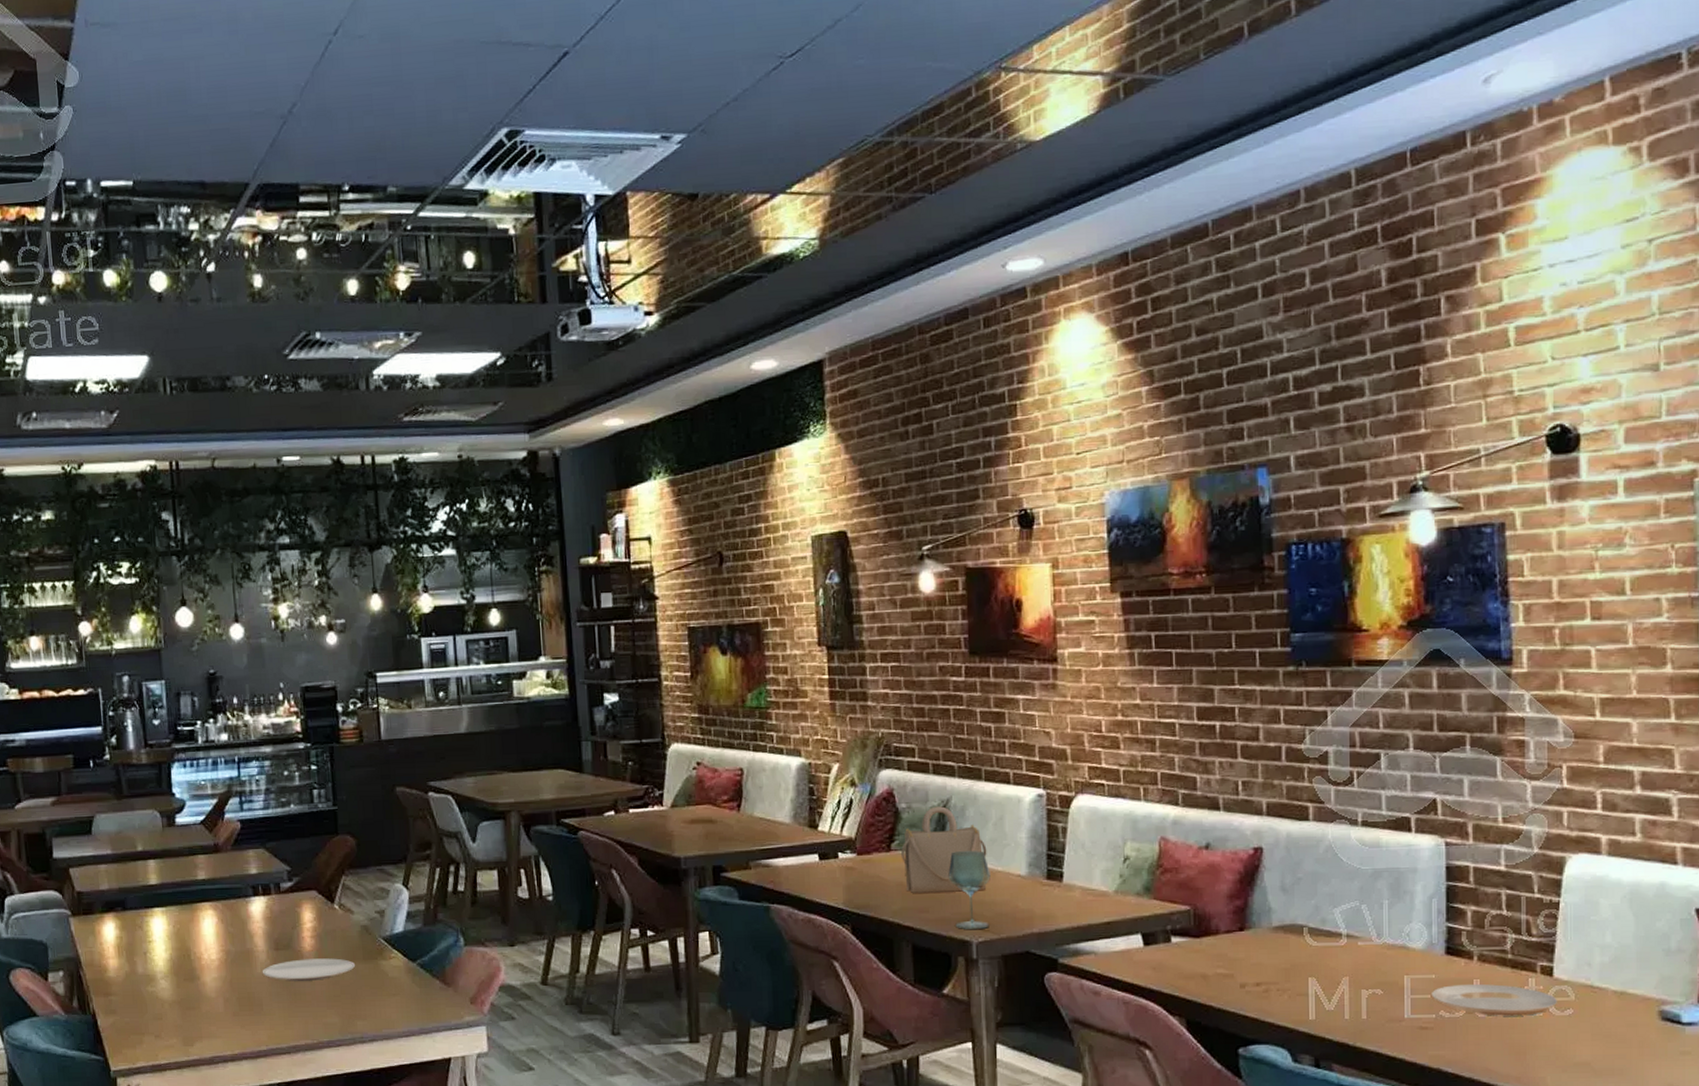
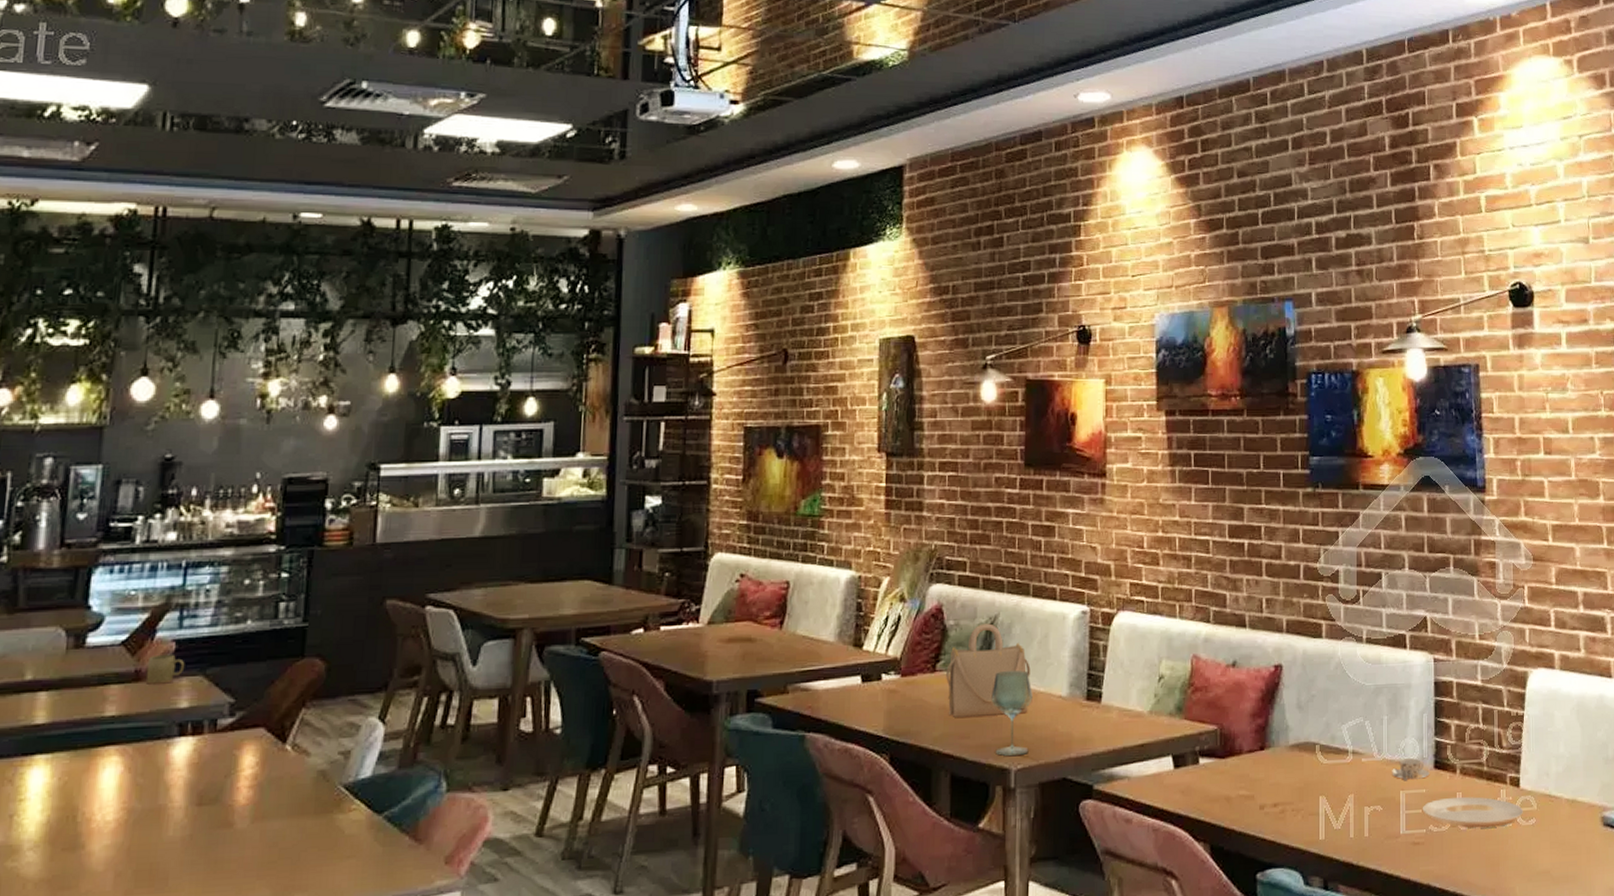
mug: none [221,831,250,855] -> present [145,654,185,684]
plate: present [262,958,356,981] -> none [174,813,304,846]
teacup: none [1394,943,1440,966] -> present [1392,758,1430,781]

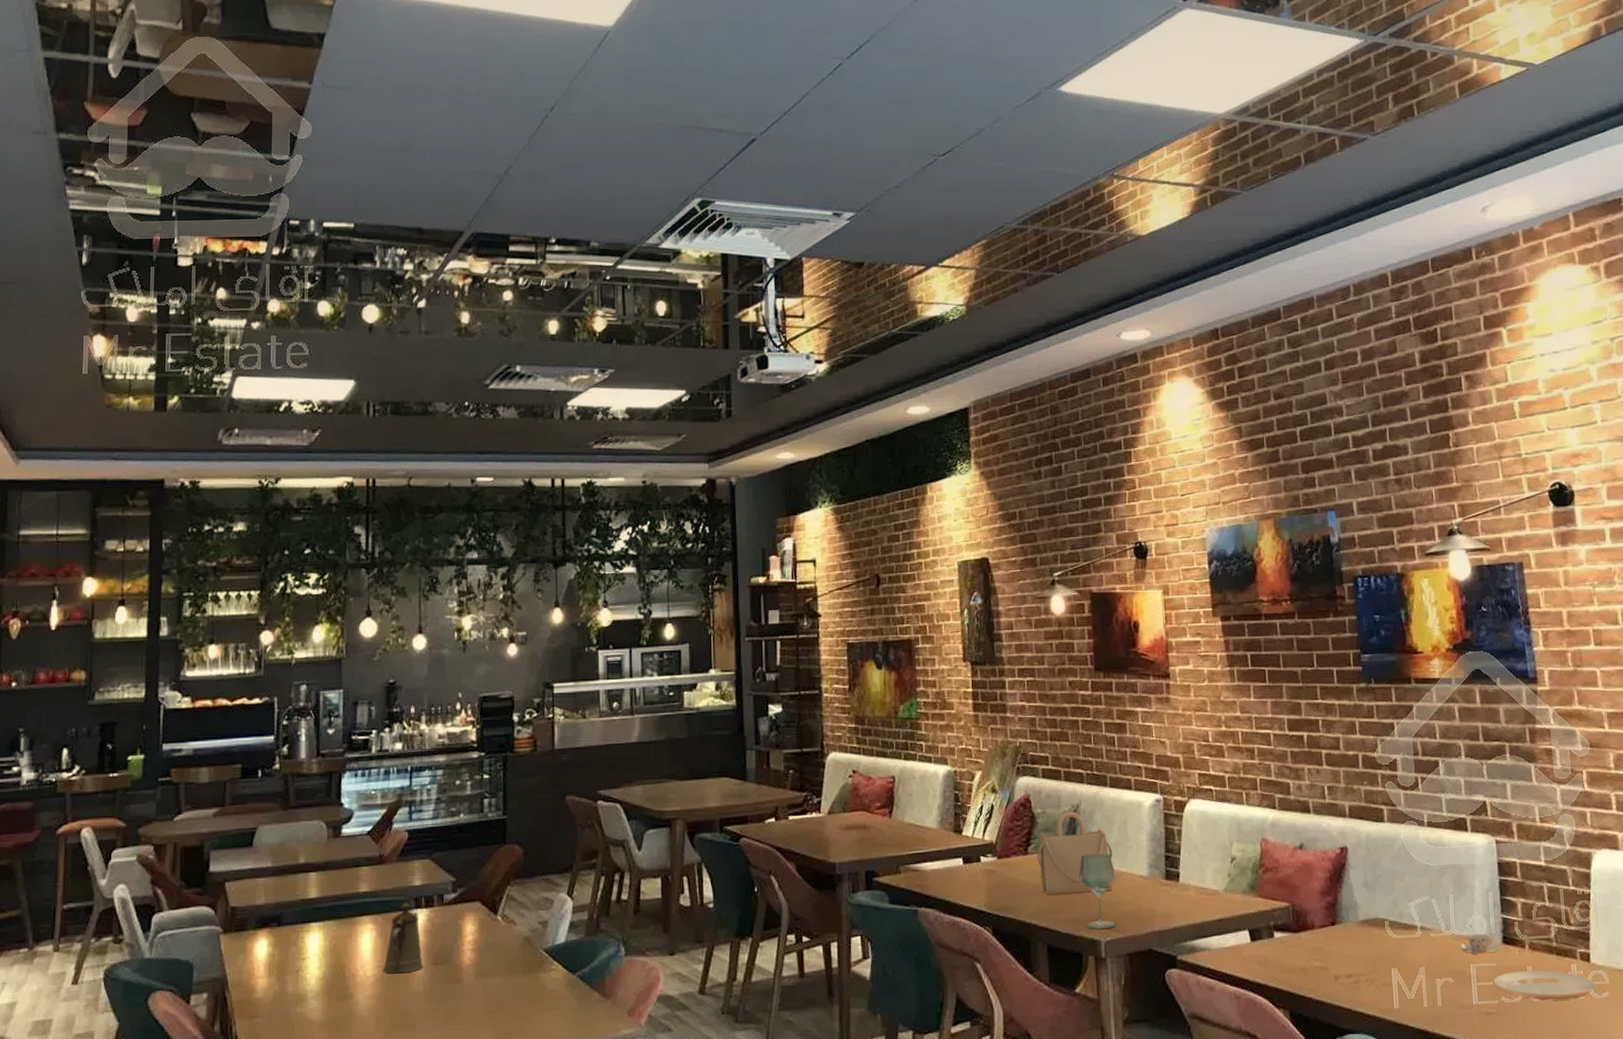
coffee pot: none [128,729,184,818] -> present [383,903,423,974]
mug: present [145,654,185,684] -> none [387,841,416,866]

